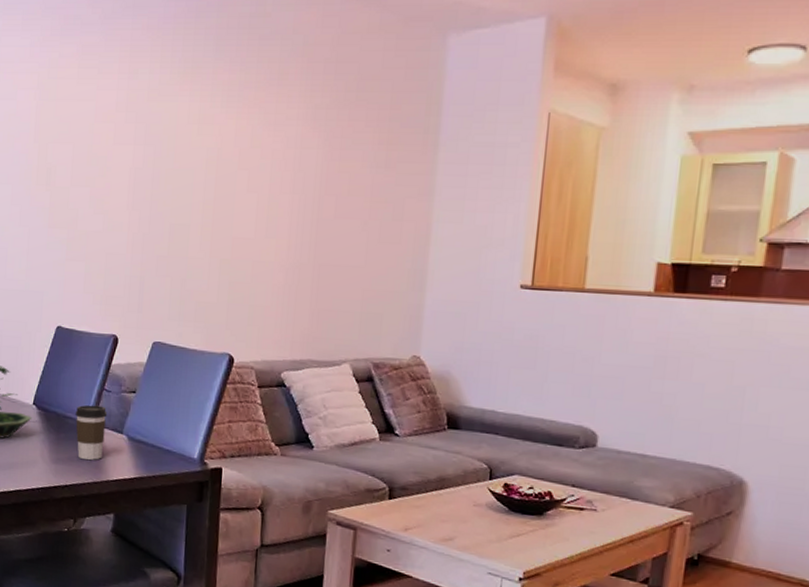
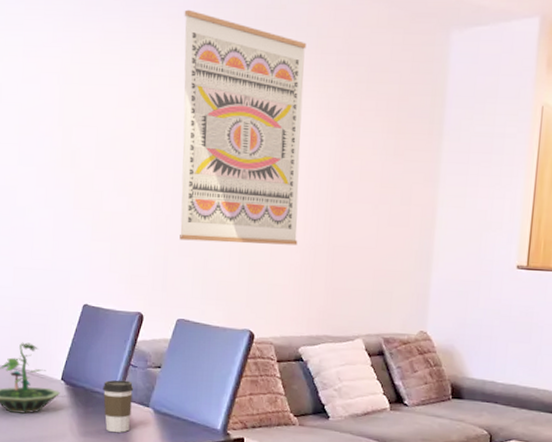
wall art: none [156,20,292,264] -> present [179,9,307,246]

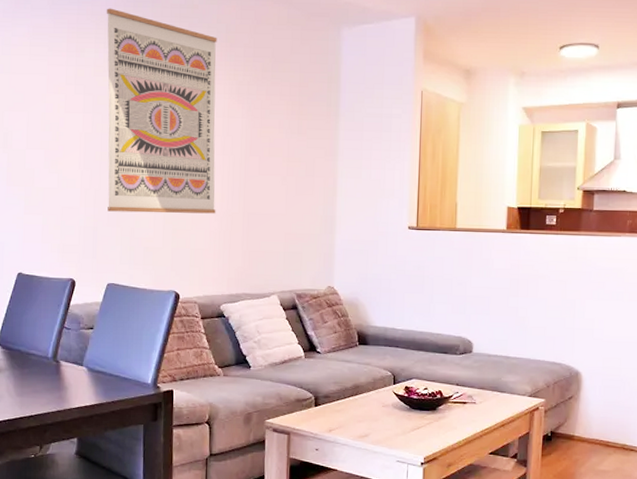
coffee cup: present [102,379,134,433] -> none [38,342,68,391]

